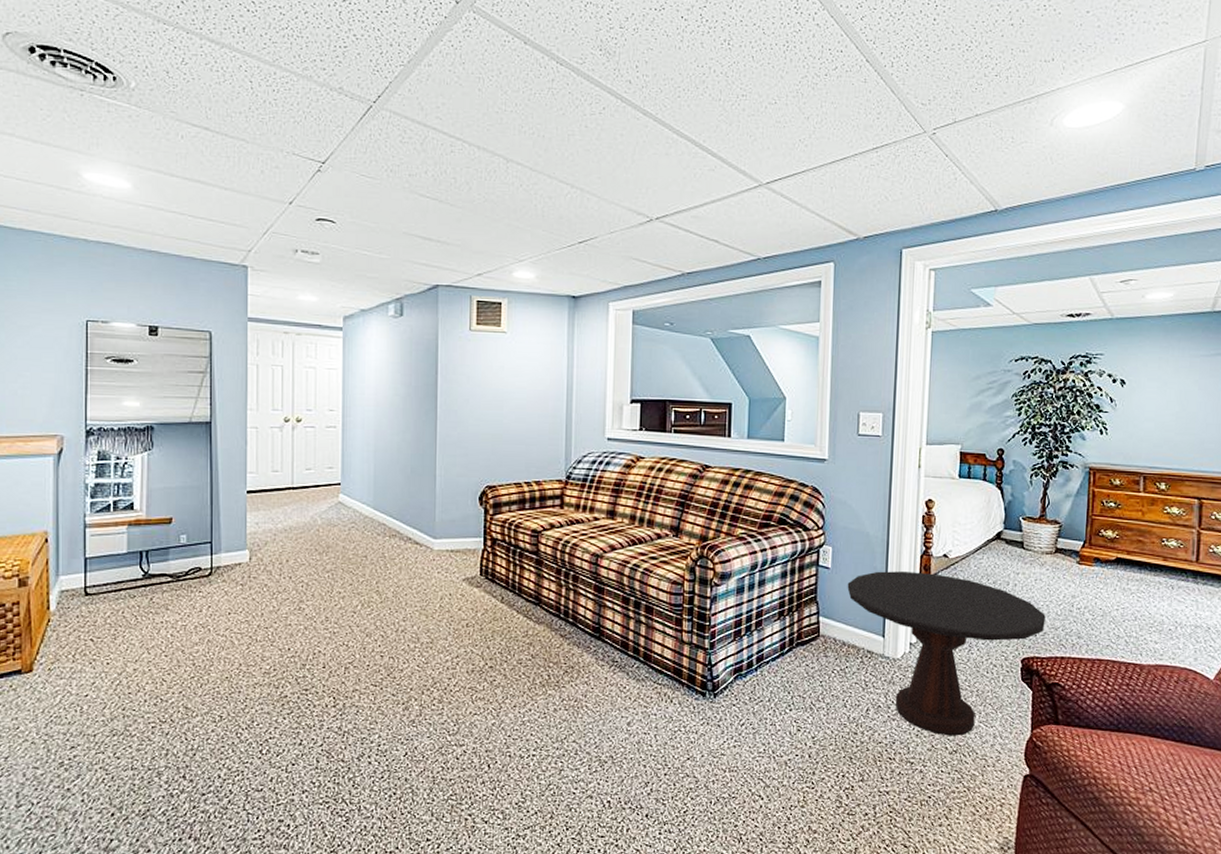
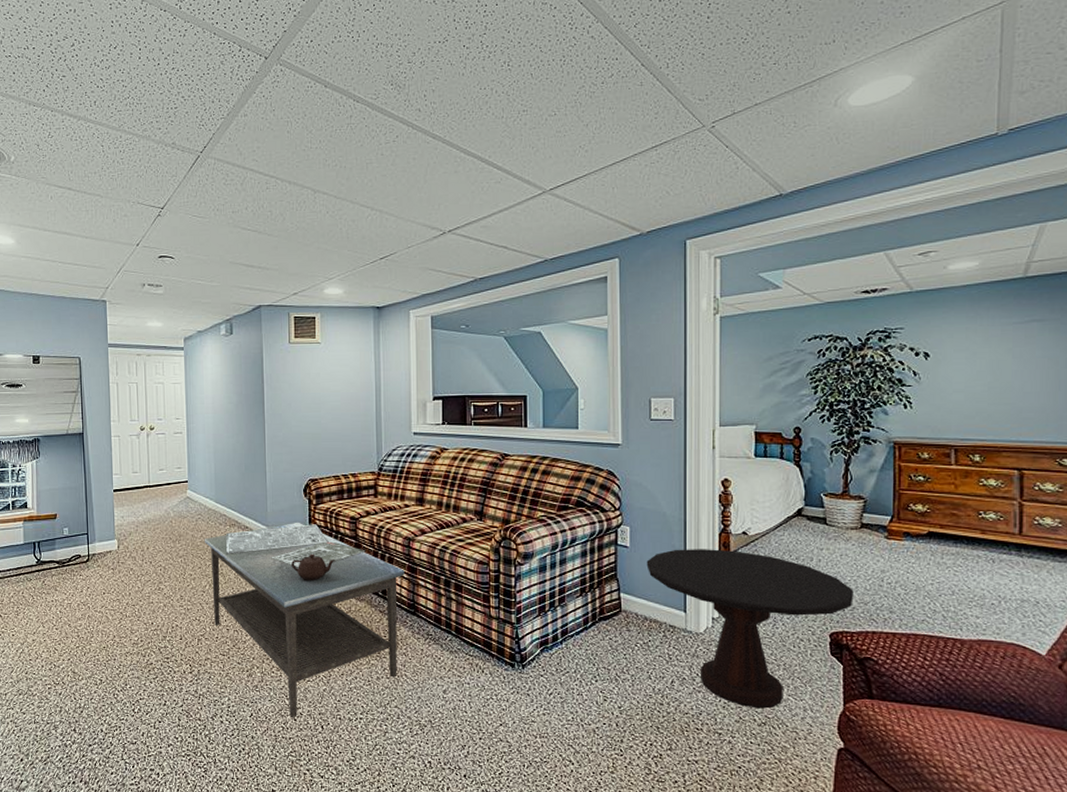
coffee table: none [357,535,590,757] -> present [204,523,405,718]

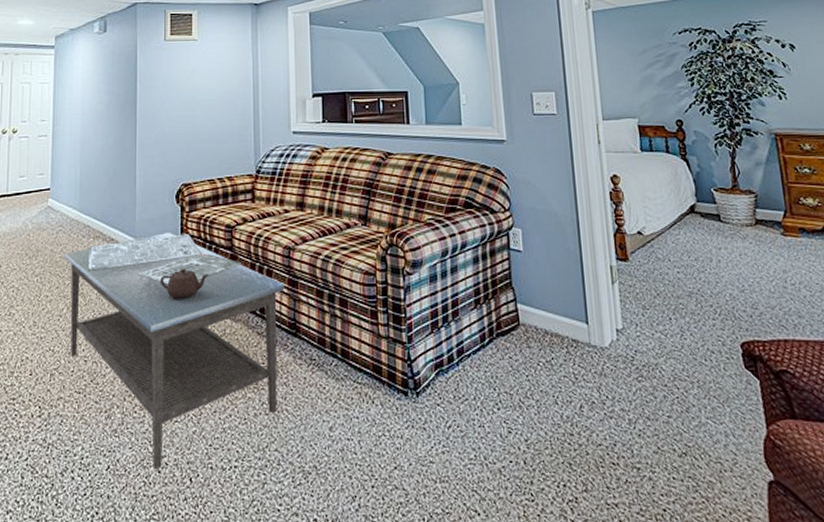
side table: present [646,549,854,709] -> none [542,251,760,436]

